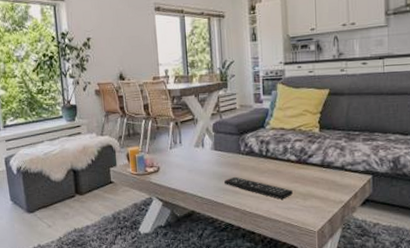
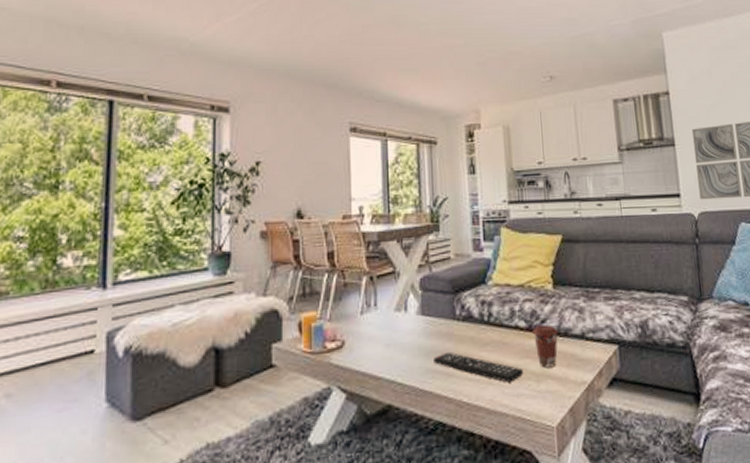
coffee cup: none [301,159,323,190] -> present [532,324,559,368]

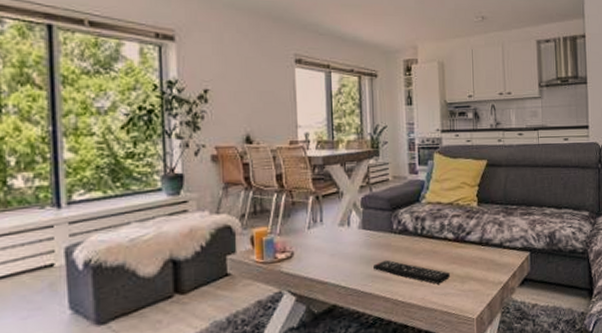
coffee cup: present [532,324,559,368] -> none [458,236,481,272]

